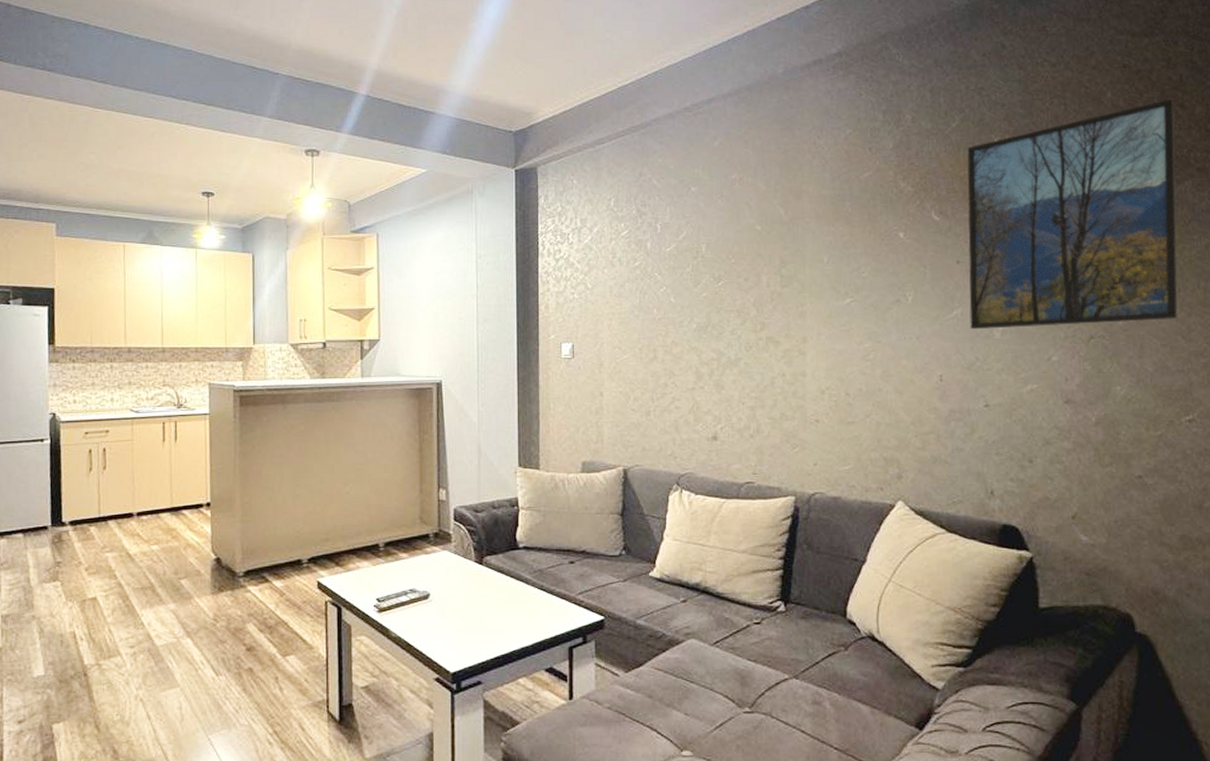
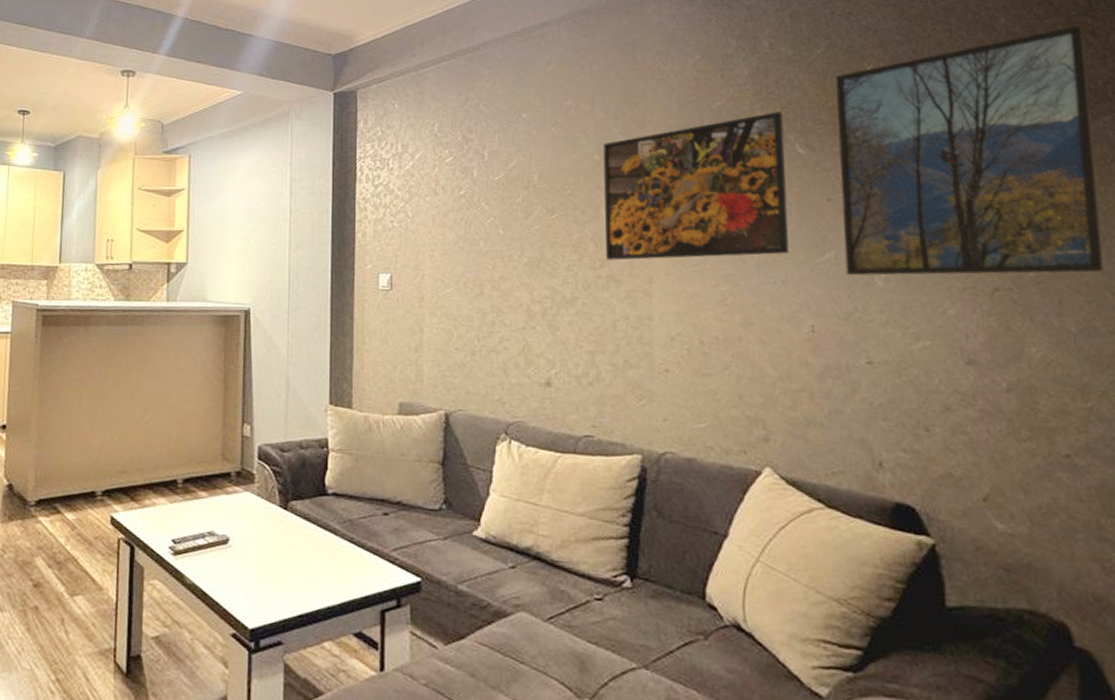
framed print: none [764,182,924,323] -> present [603,112,789,261]

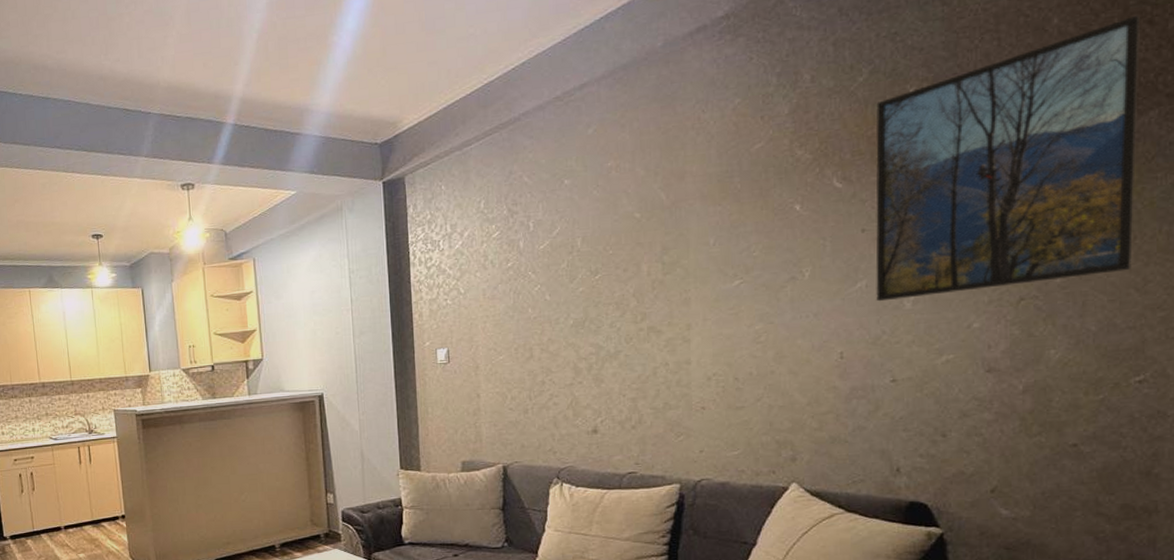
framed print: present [603,112,789,261] -> none [643,147,823,313]

